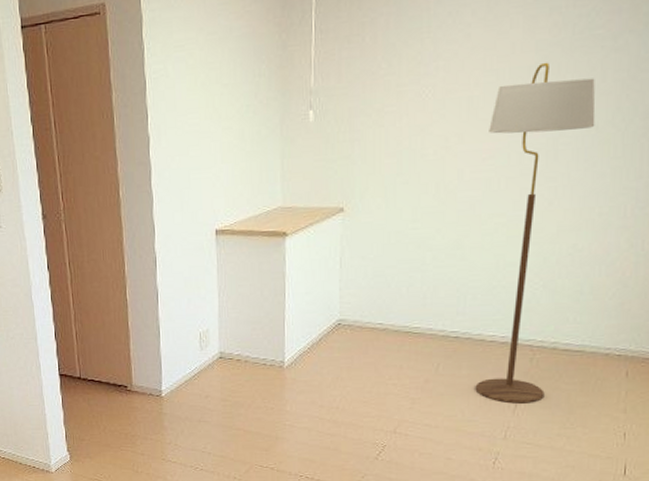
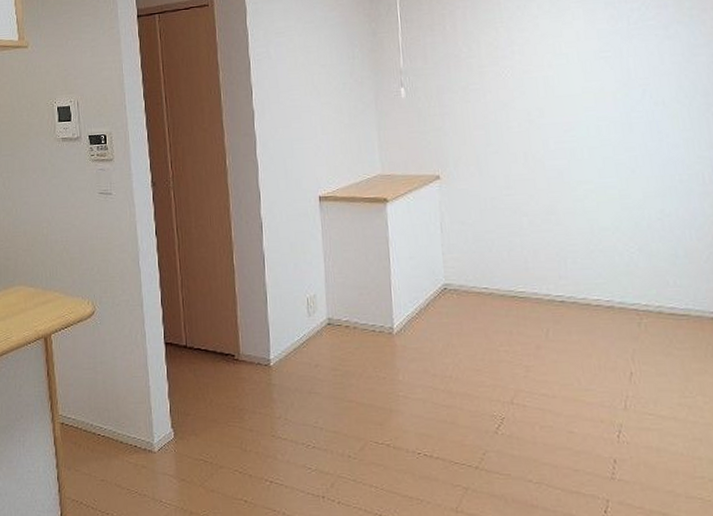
floor lamp: present [475,62,596,404] -> none [566,47,662,371]

